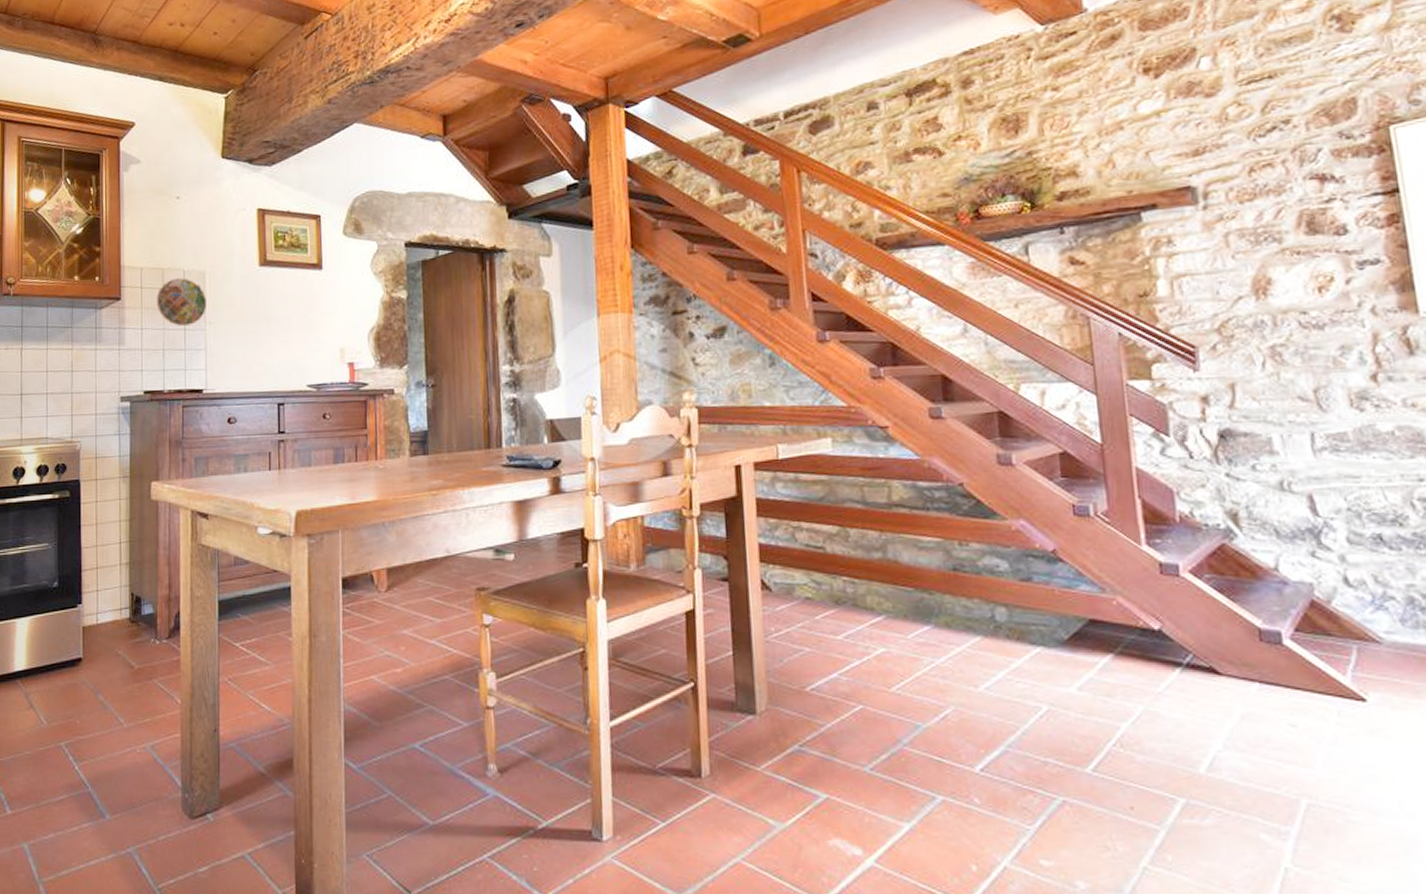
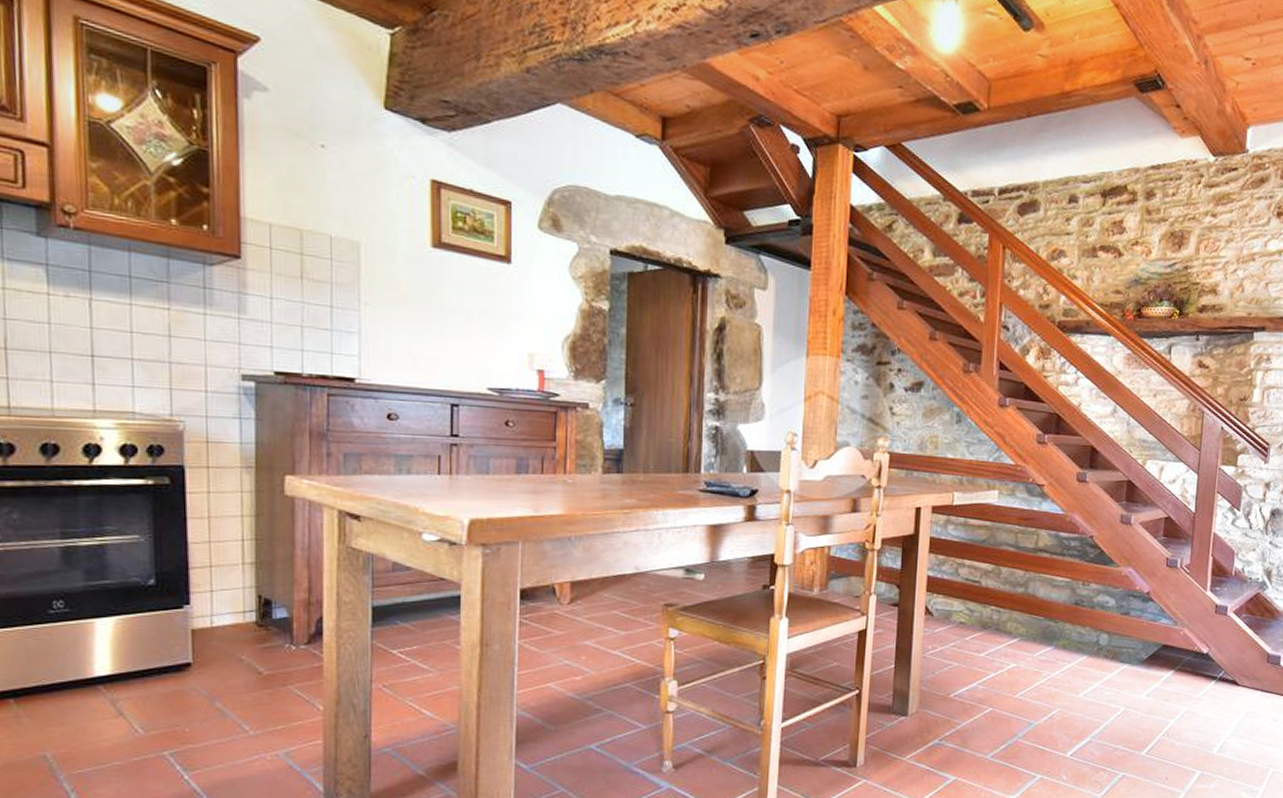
decorative plate: present [156,278,206,327] -> none [292,244,361,304]

